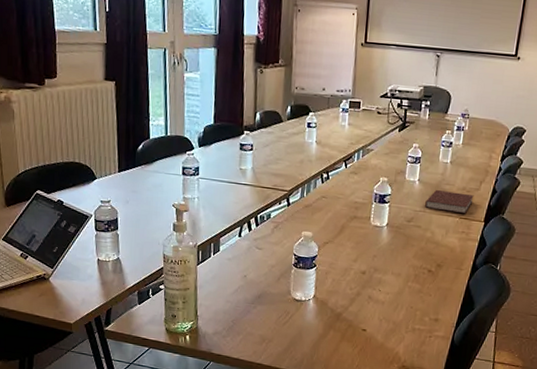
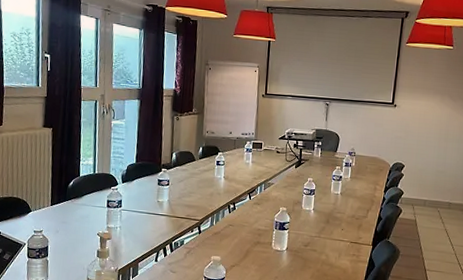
notebook: present [425,190,474,214] -> none [320,218,362,239]

